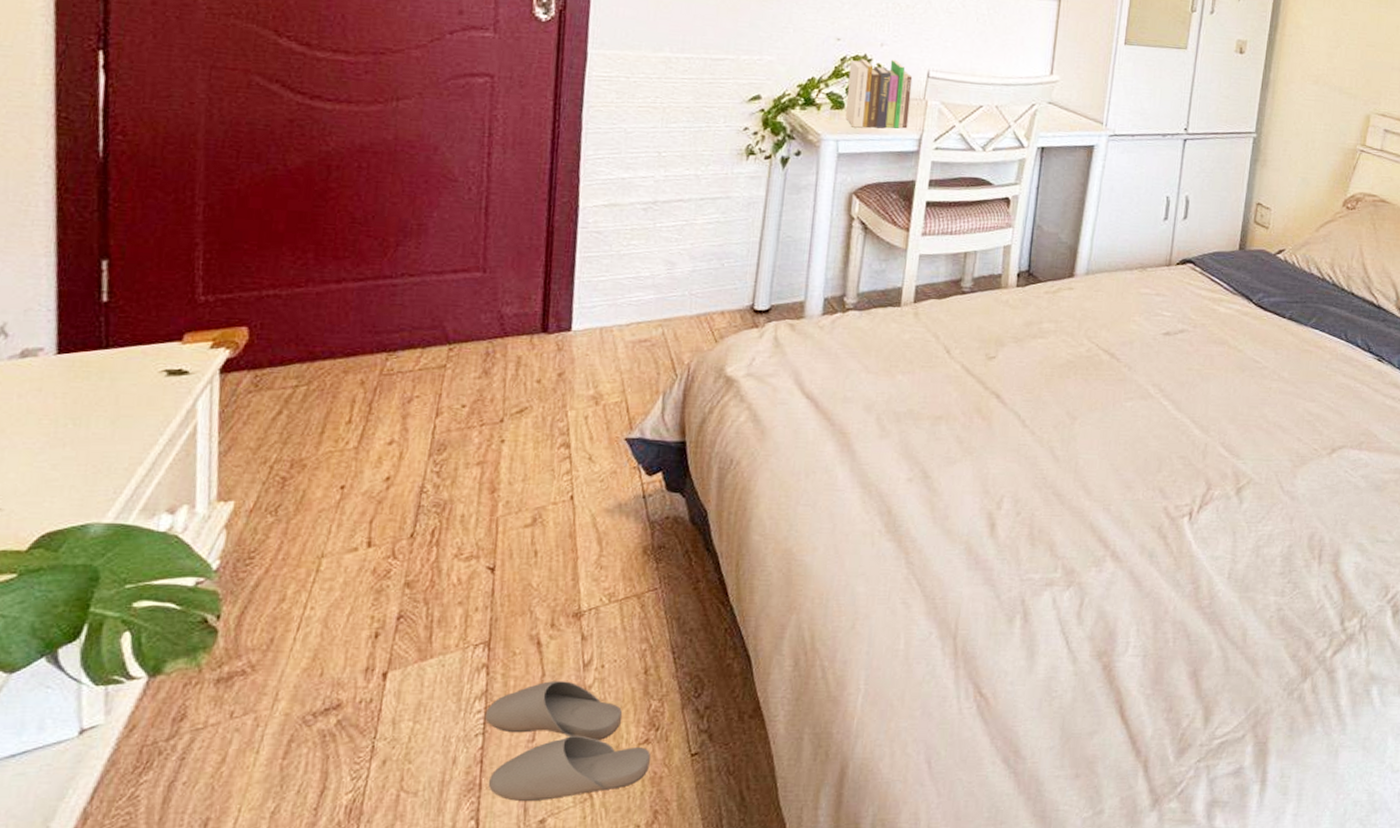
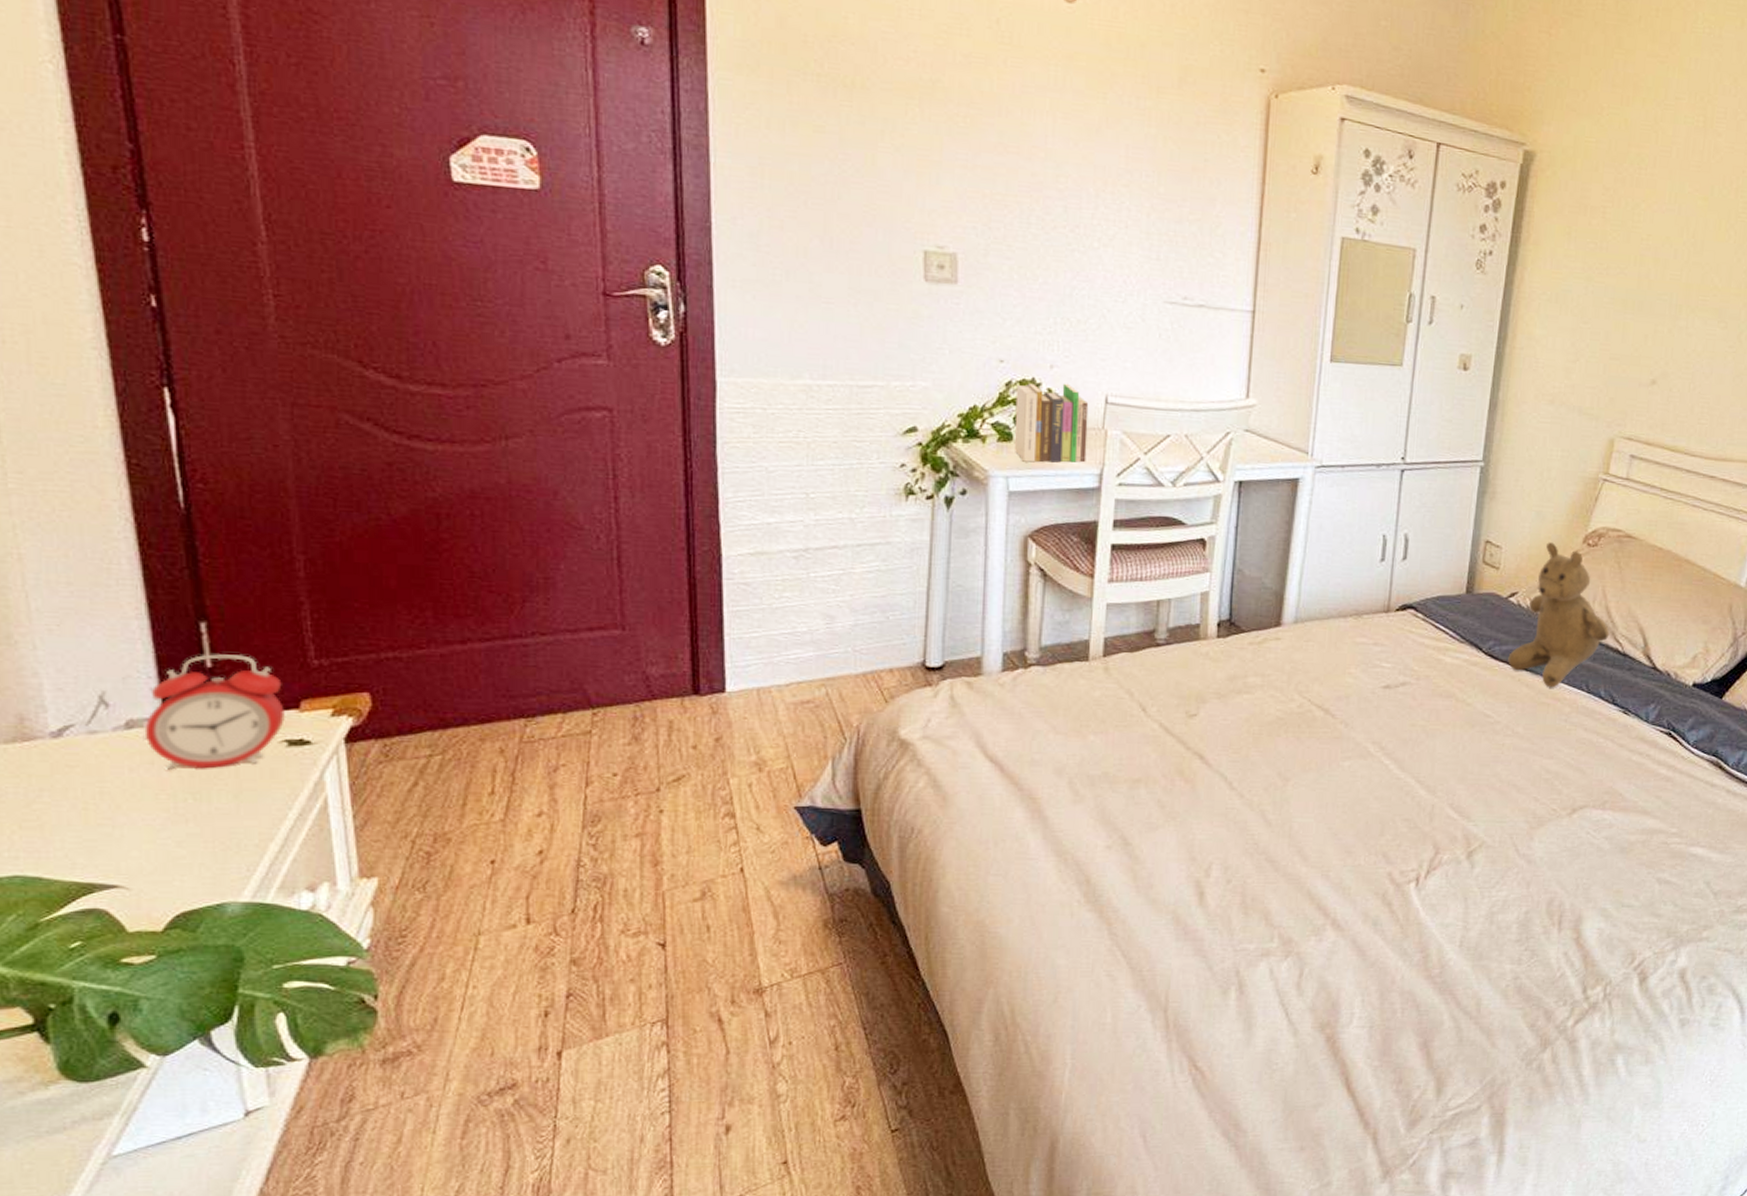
alarm clock: none [36,289,170,398] -> present [144,654,286,771]
slippers: present [484,681,651,801] -> none [669,1058,849,1178]
teddy bear: none [1275,205,1366,336] -> present [1508,542,1610,687]

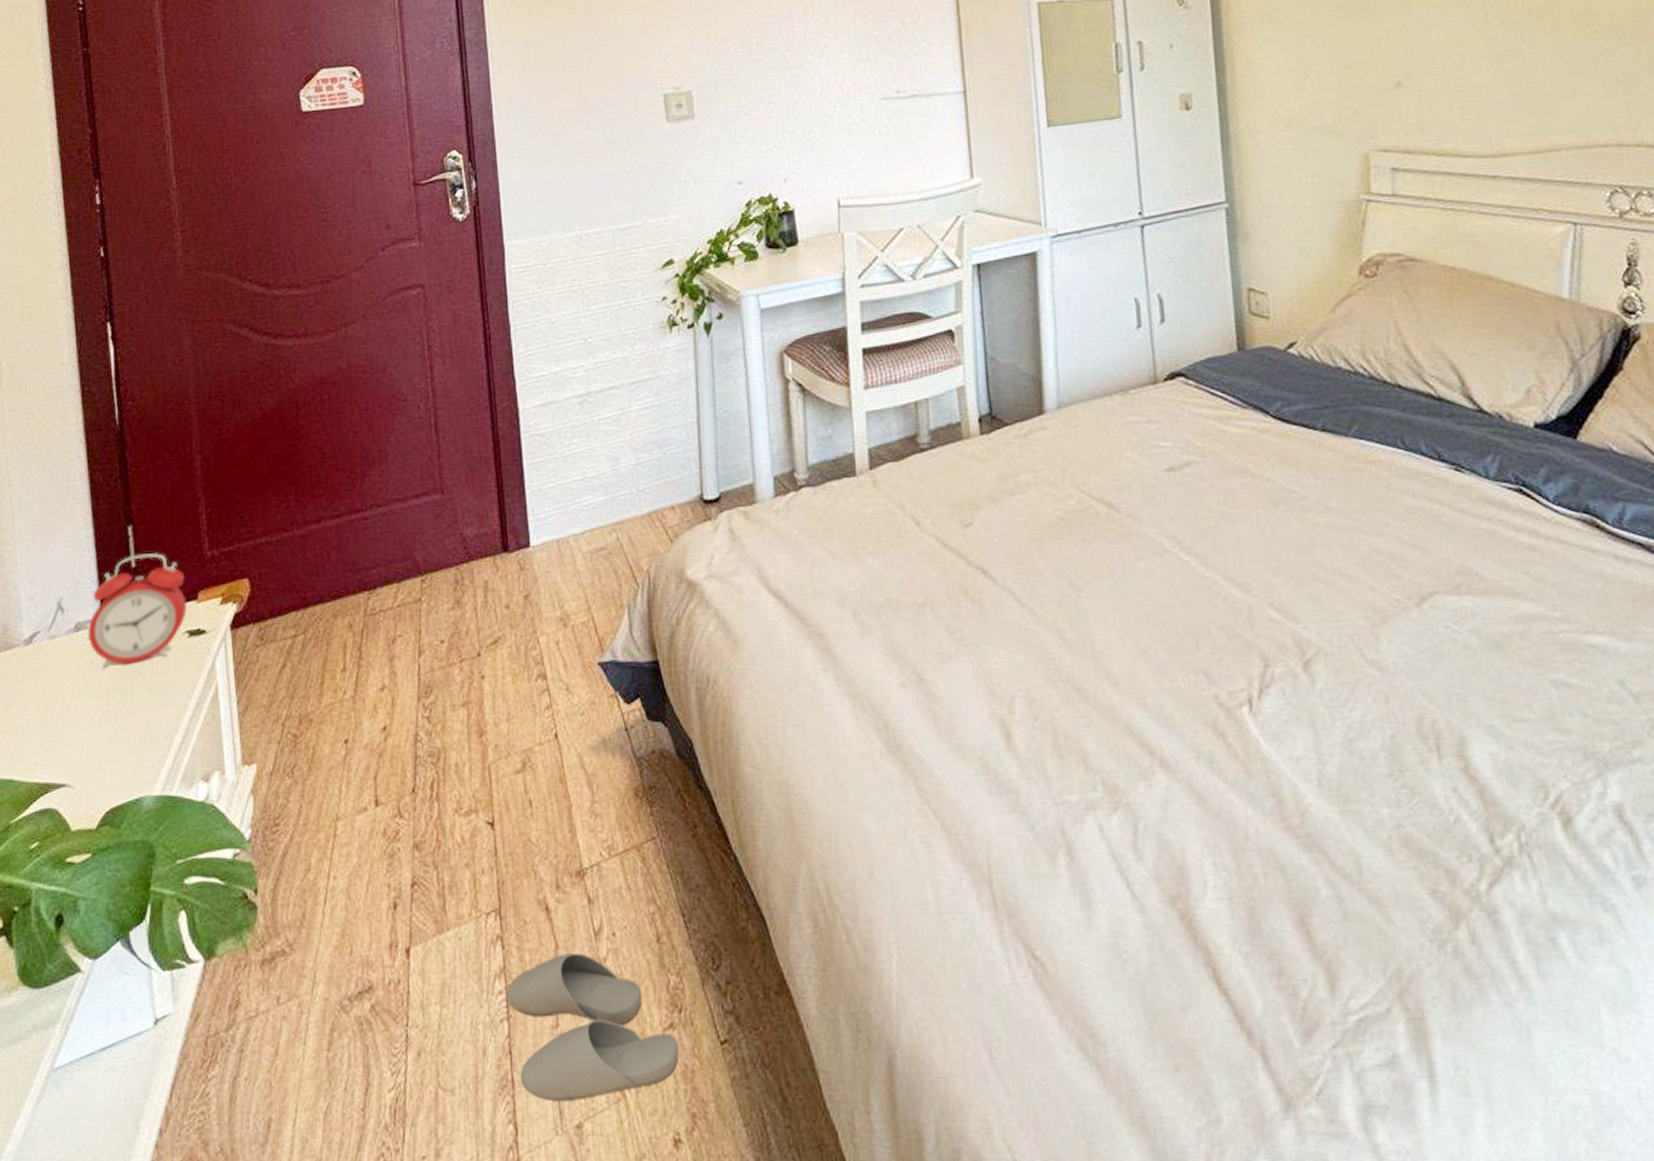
slippers: none [669,1058,849,1178] -> present [506,953,680,1101]
books: present [1014,383,1089,463] -> none [756,193,828,278]
teddy bear: present [1508,542,1610,687] -> none [1301,279,1416,448]

